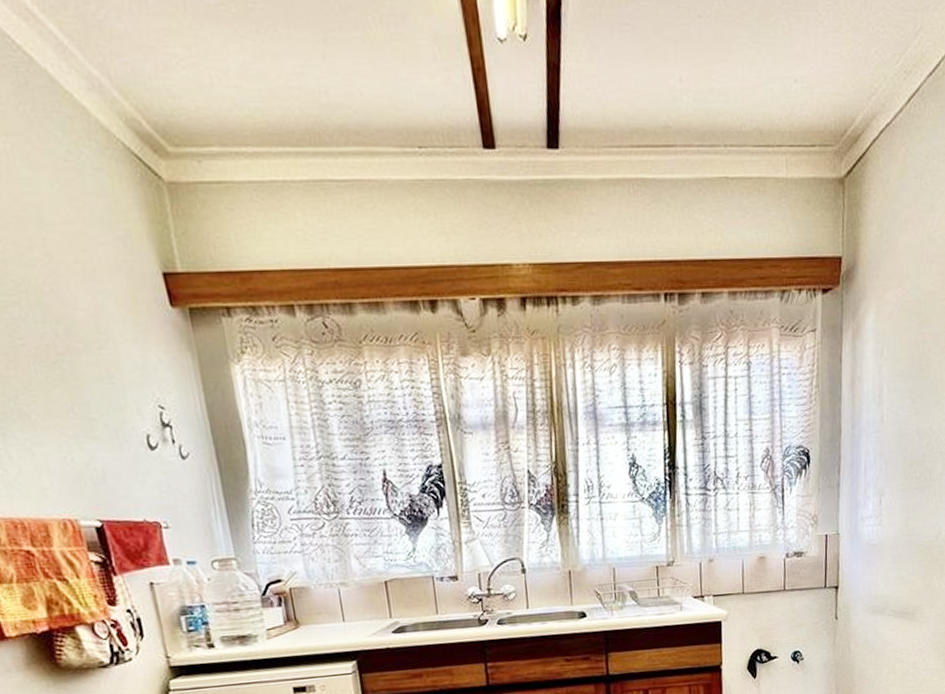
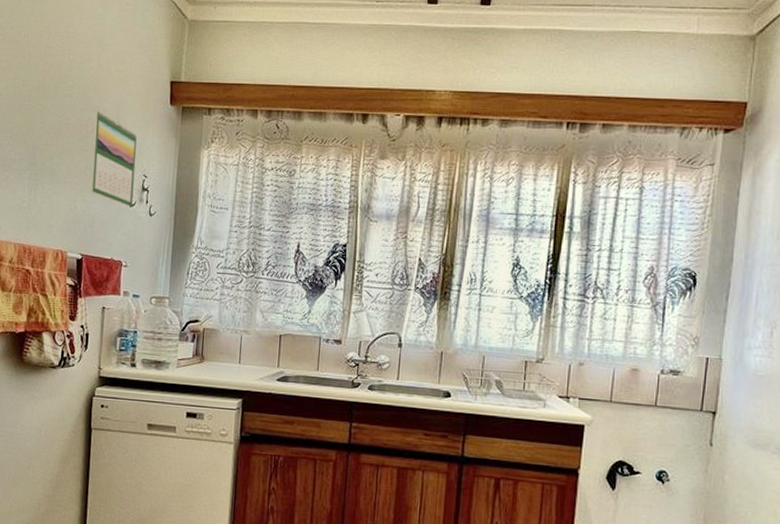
calendar: none [62,322,154,451] -> present [90,110,137,207]

